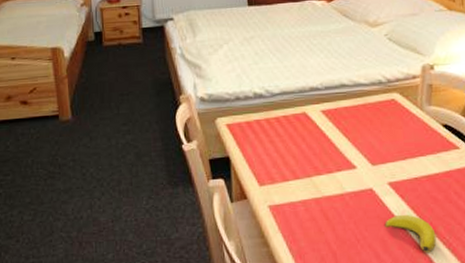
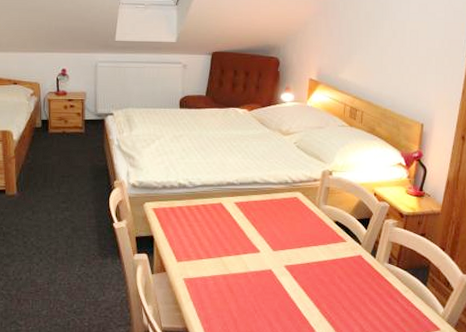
banana: present [384,214,437,252] -> none [279,292,320,323]

